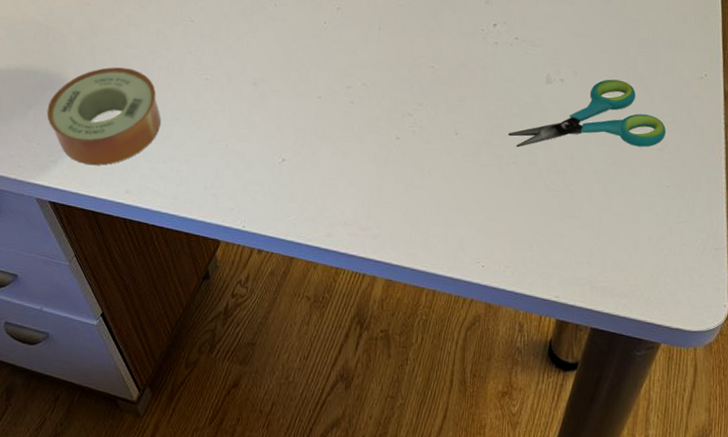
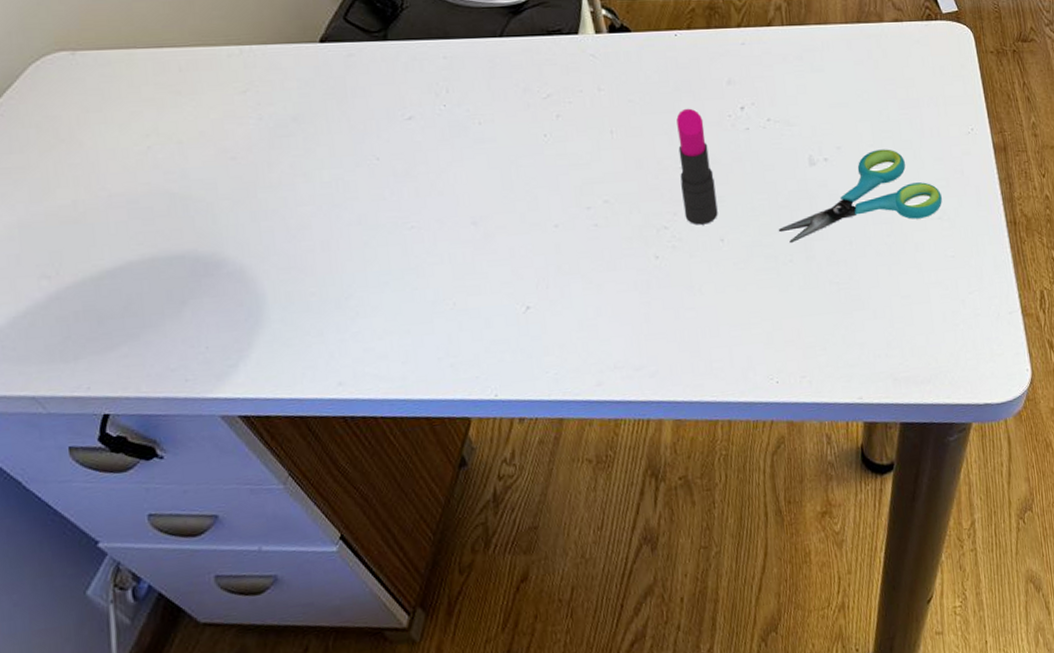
adhesive tape: present [46,67,161,165] -> none [208,231,365,361]
lipstick: none [428,18,460,118] -> present [676,108,718,225]

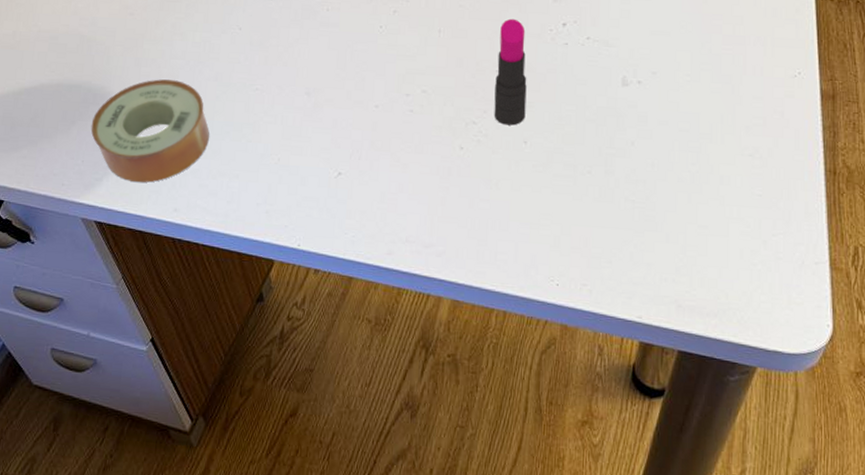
adhesive tape: none [208,231,365,361] -> present [91,79,210,183]
scissors: present [778,149,942,244] -> none [581,80,756,156]

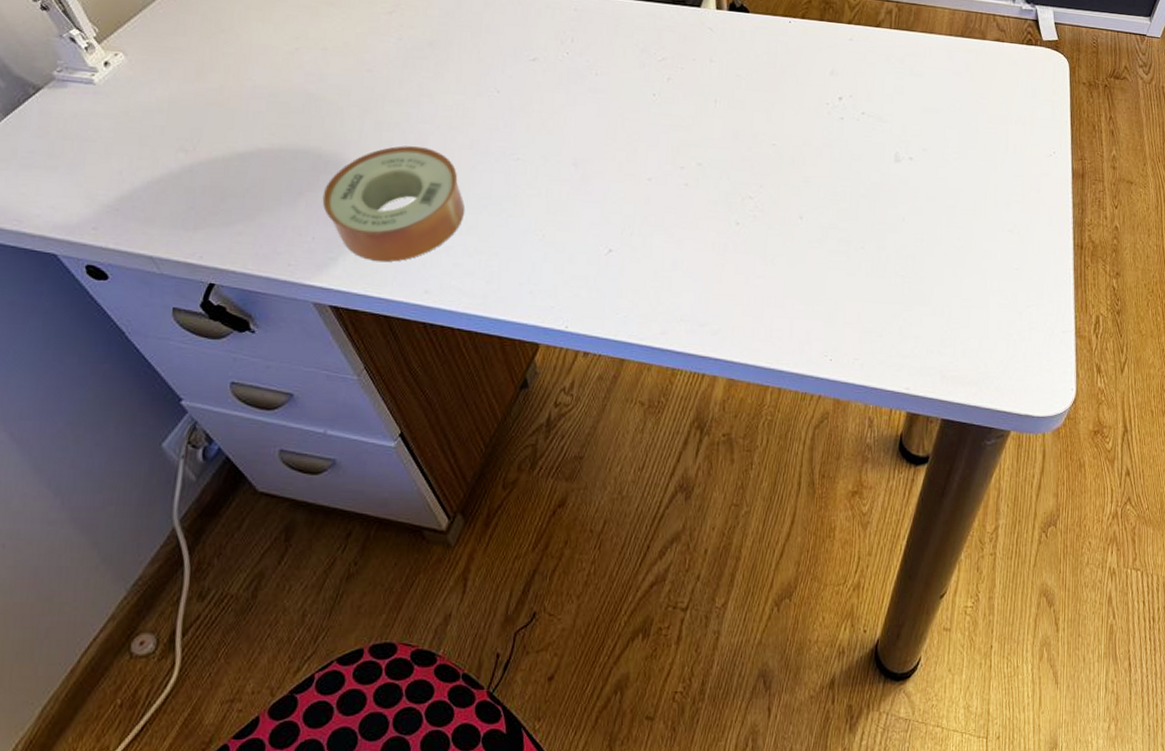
lipstick: present [494,18,527,126] -> none [770,90,804,201]

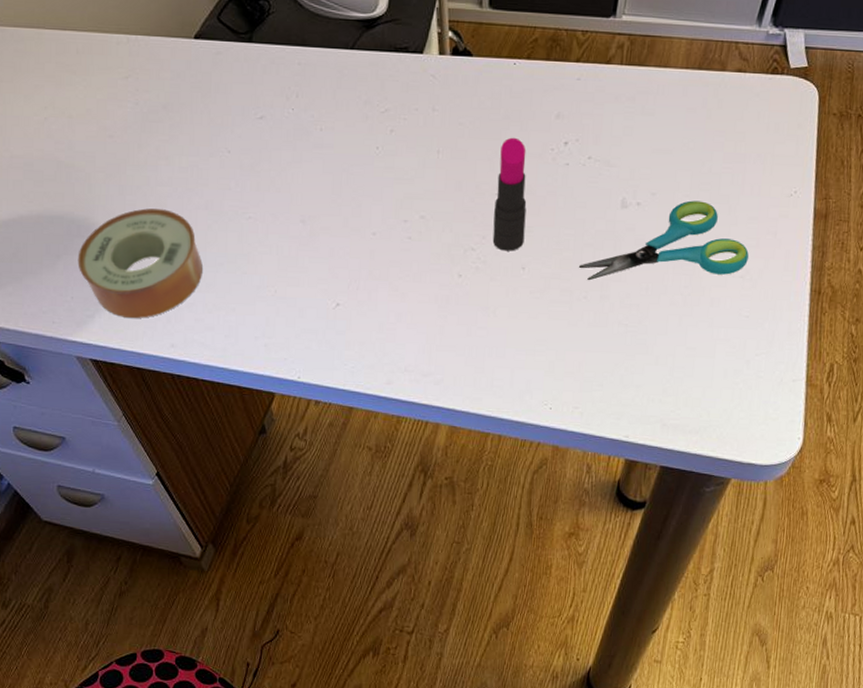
lipstick: none [770,90,804,201] -> present [492,137,527,251]
scissors: none [855,157,1015,232] -> present [578,200,749,281]

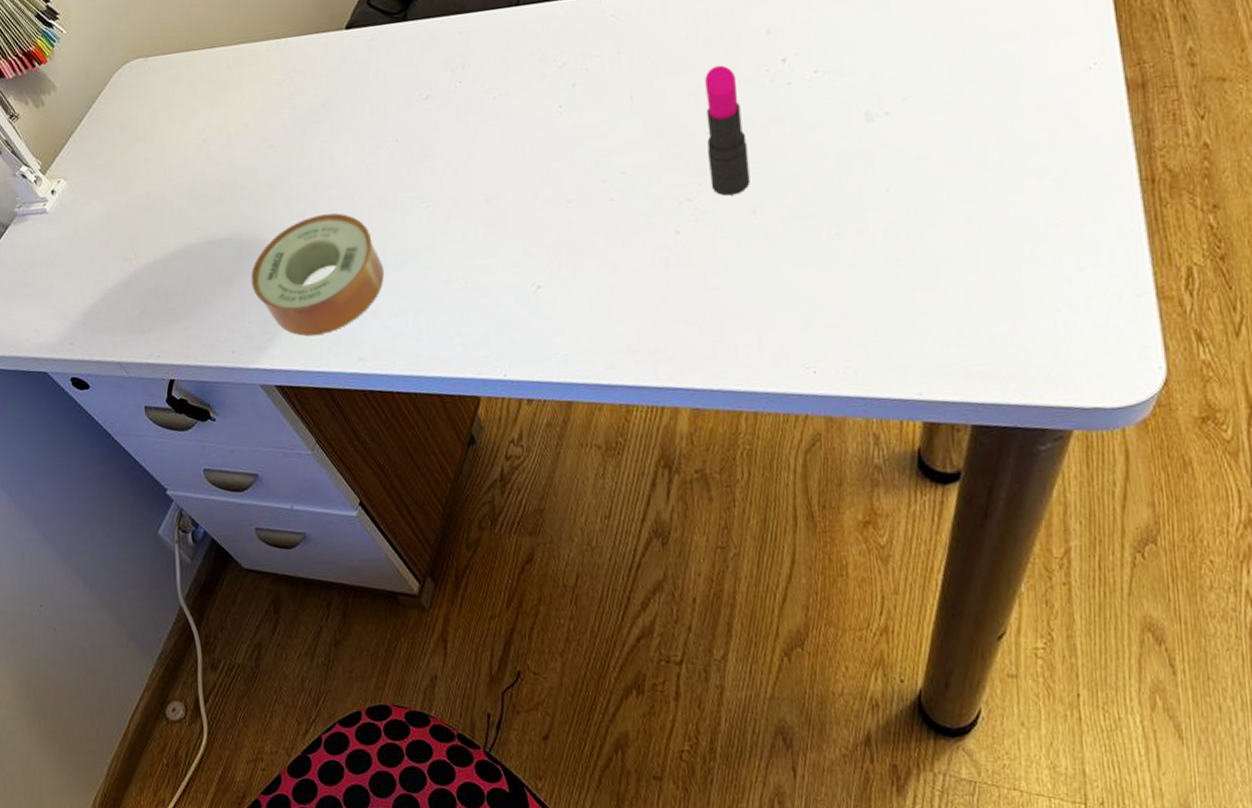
scissors: present [578,200,749,281] -> none [822,95,1045,214]

